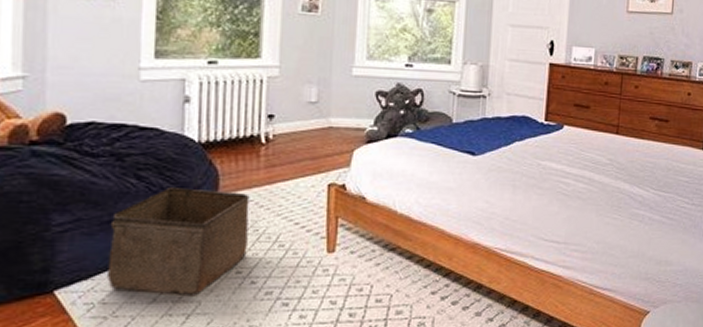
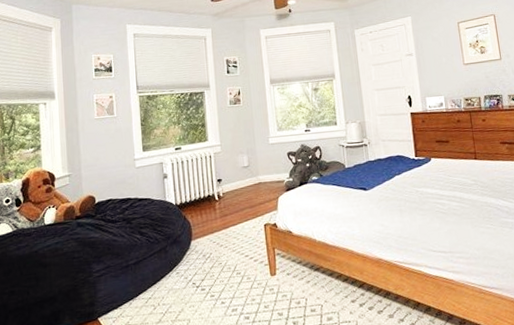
storage bin: present [108,188,250,297] -> none [127,237,216,317]

